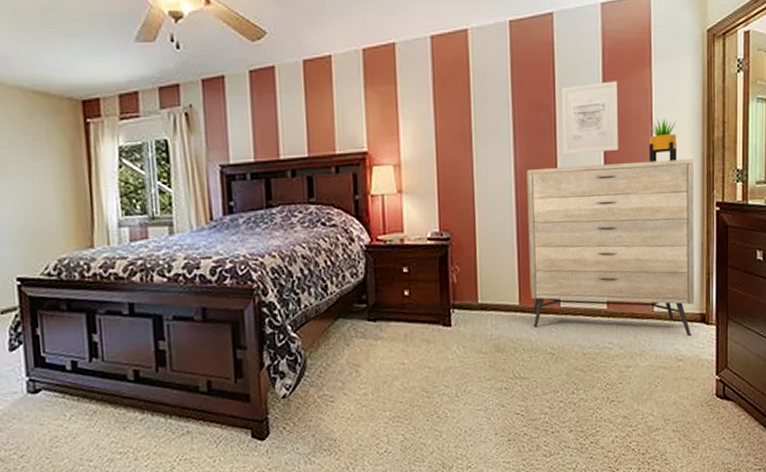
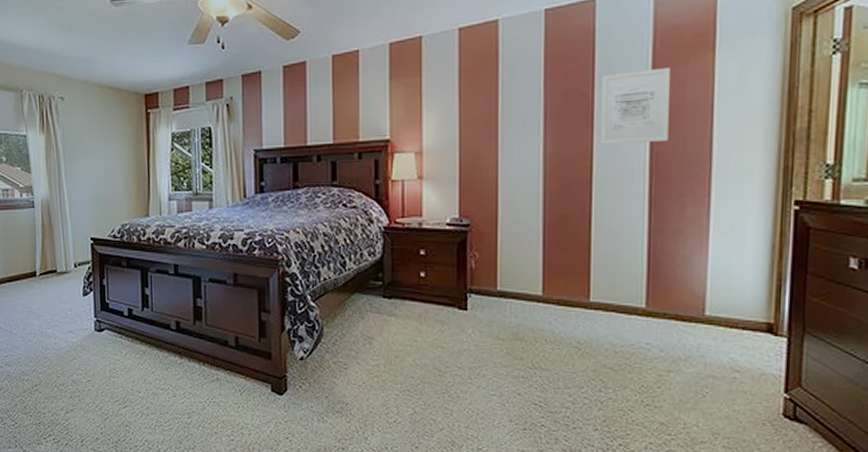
dresser: present [526,159,695,337] -> none [555,151,766,347]
potted plant: present [649,118,676,162] -> none [707,107,745,154]

